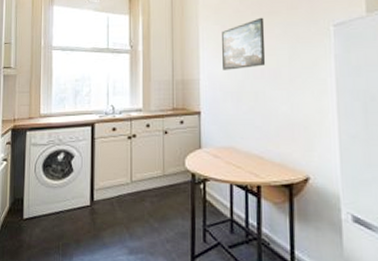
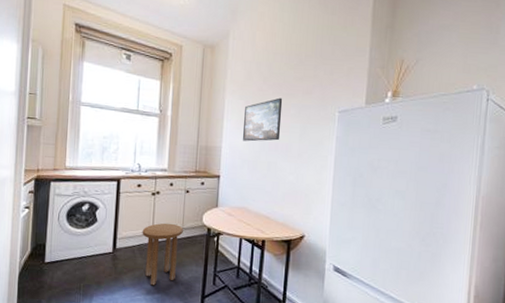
side table: none [120,169,164,244] -> present [142,223,183,286]

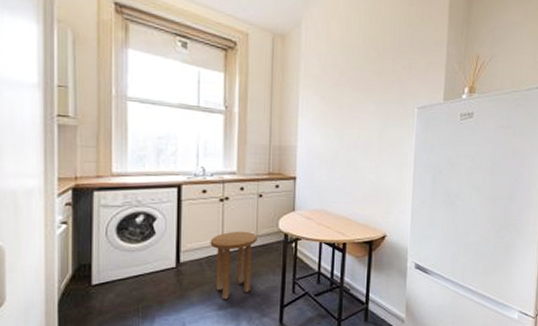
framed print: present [243,97,283,142] -> none [320,93,361,140]

